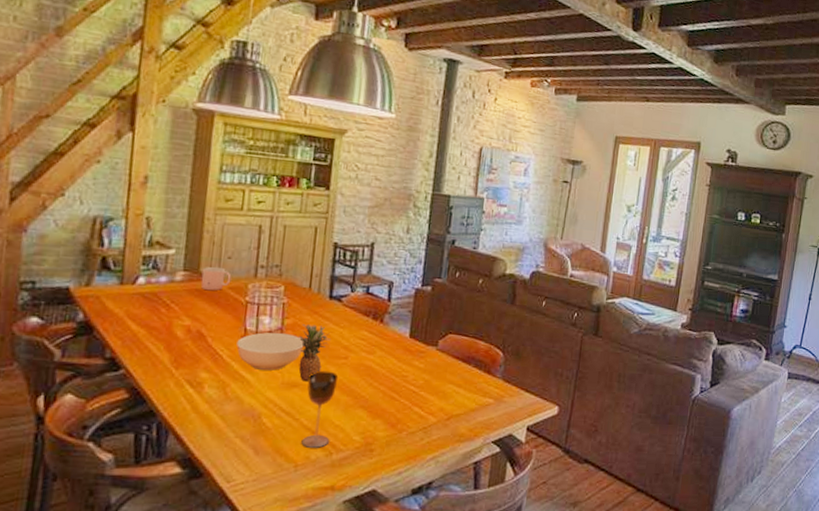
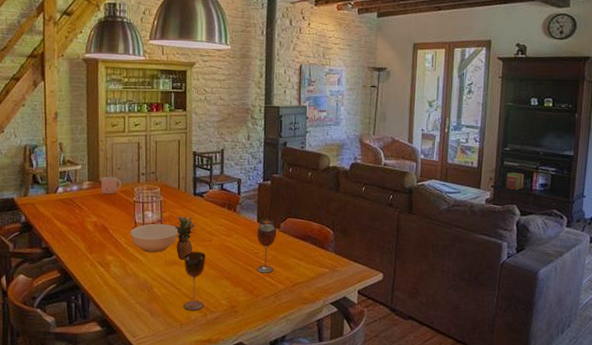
wineglass: none [404,333,434,402] -> present [257,219,277,273]
books: none [704,294,725,316] -> present [506,172,524,191]

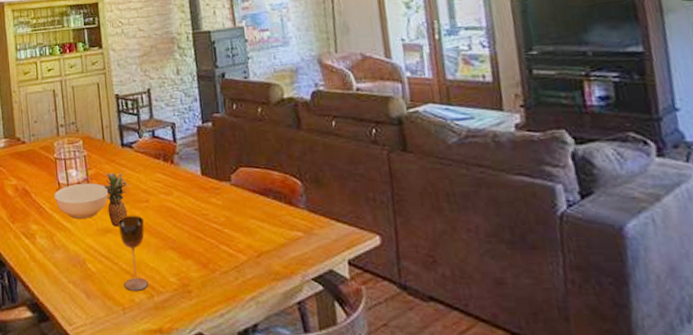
mug: present [101,176,122,195] -> none [17,131,40,153]
wineglass: present [257,219,277,273] -> none [202,170,230,240]
books: present [506,172,524,191] -> none [540,83,571,110]

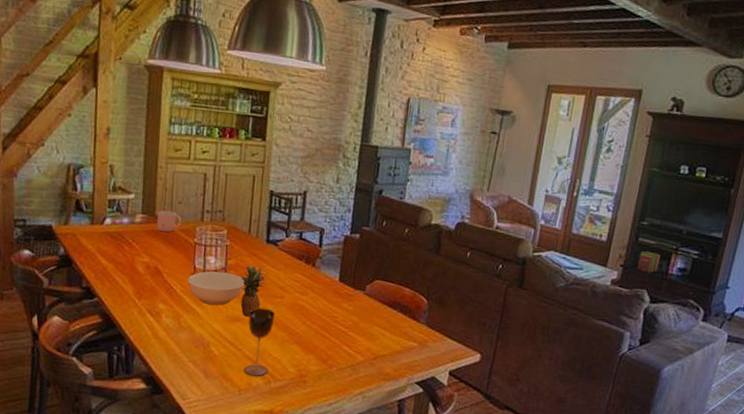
mug: none [17,131,40,153] -> present [156,210,182,233]
books: none [540,83,571,110] -> present [637,251,661,274]

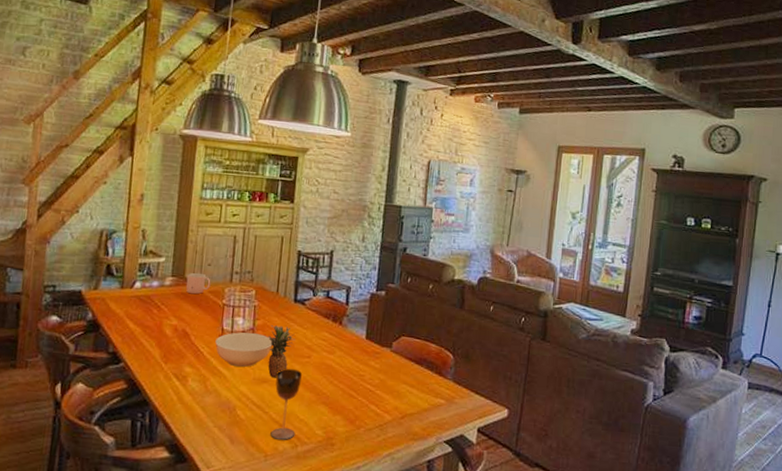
books: present [637,251,661,274] -> none [655,300,676,323]

